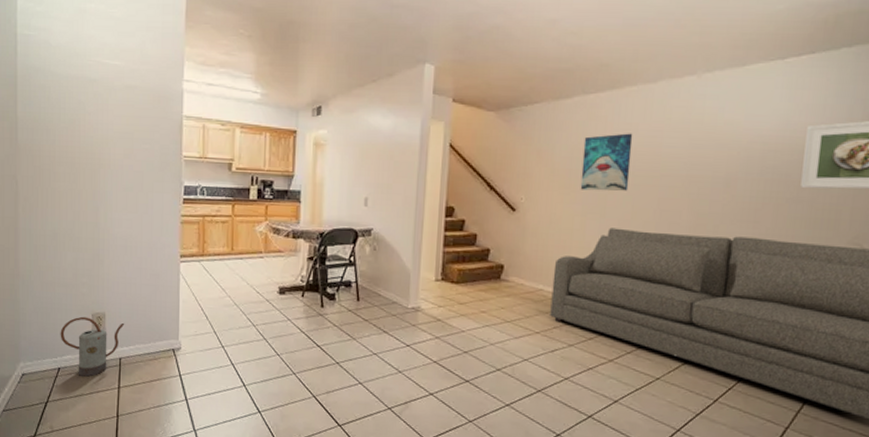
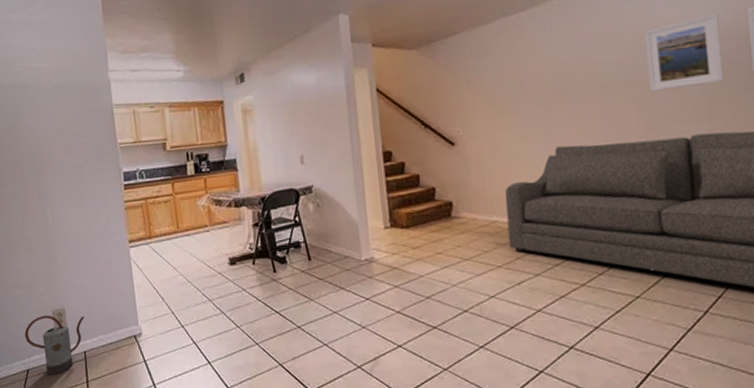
wall art: present [580,133,633,191] -> none [512,47,569,113]
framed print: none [705,126,780,192] -> present [645,14,724,92]

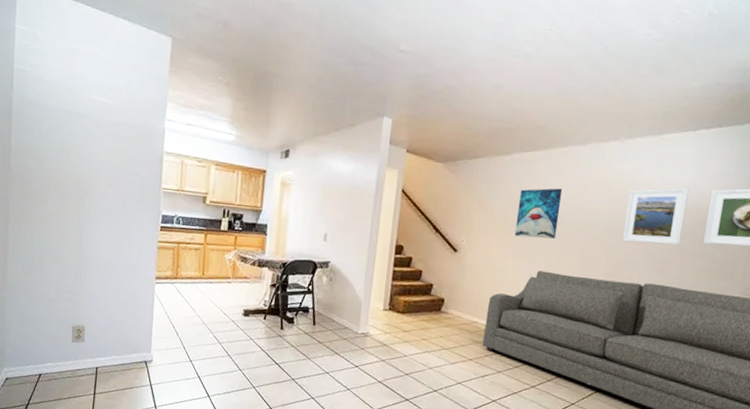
watering can: present [24,315,85,375] -> none [42,328,102,383]
wall art: none [512,47,569,113] -> present [514,188,563,239]

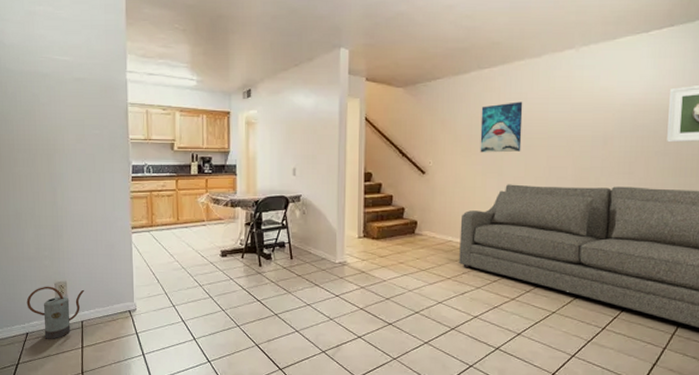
watering can: none [42,328,102,383] -> present [26,286,85,339]
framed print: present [622,188,689,246] -> none [587,90,647,148]

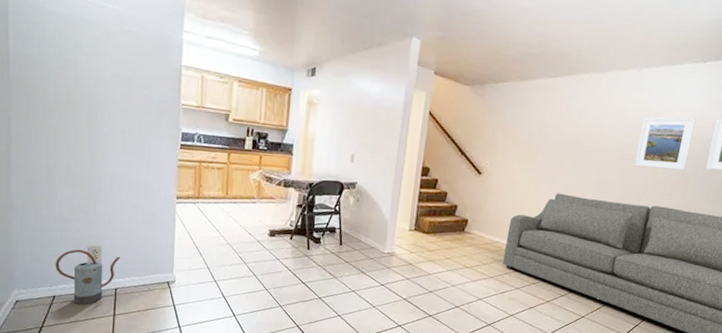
wall art: present [480,101,523,153] -> none [535,114,583,163]
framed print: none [587,90,647,148] -> present [634,117,696,171]

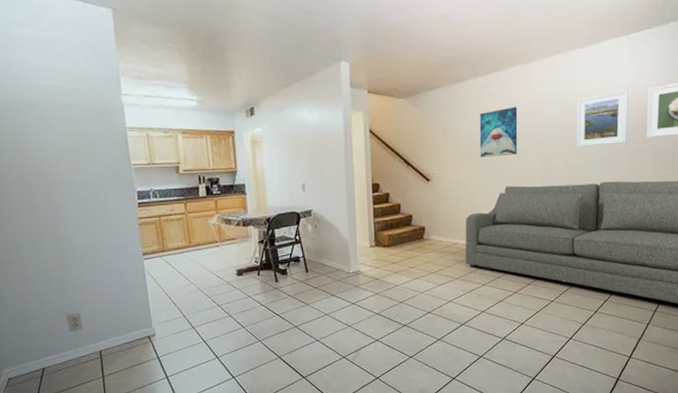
watering can: present [55,249,121,305] -> none [39,319,100,372]
wall art: none [535,114,583,163] -> present [479,106,518,158]

